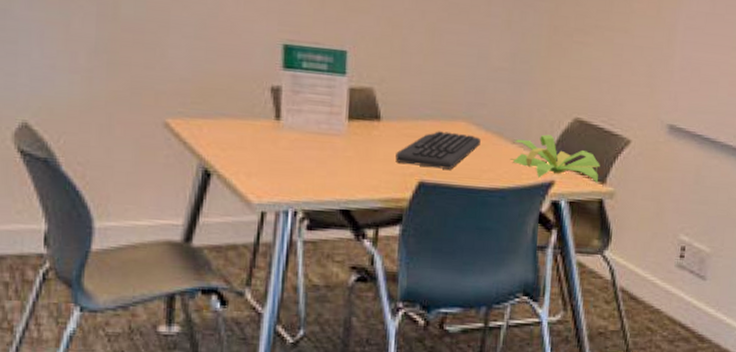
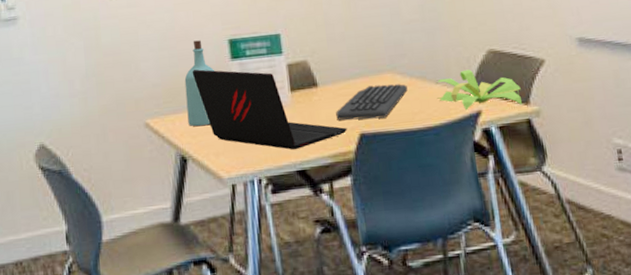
bottle: none [219,37,261,140] -> present [184,40,215,127]
laptop: none [232,70,406,186] -> present [192,69,347,150]

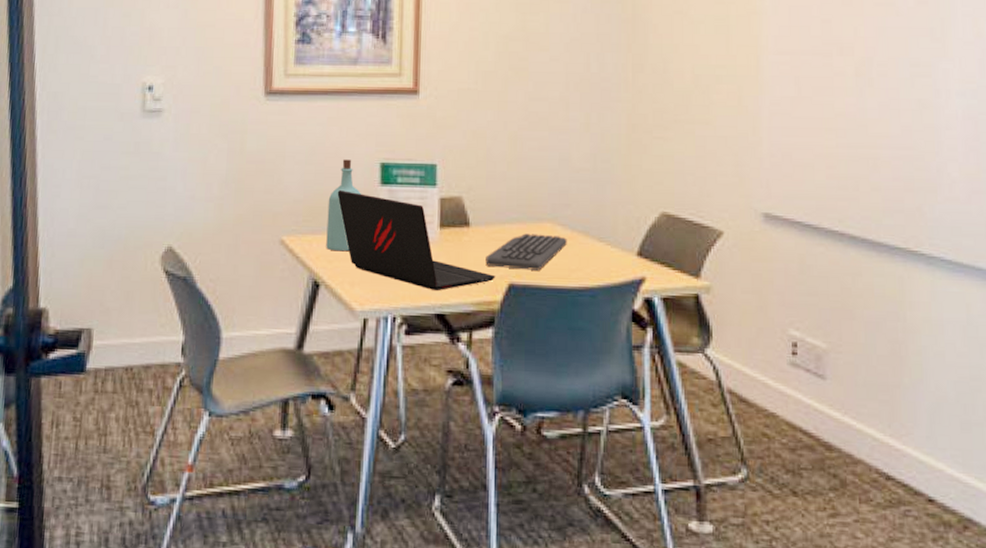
plant: present [435,69,523,111] -> none [597,230,693,278]

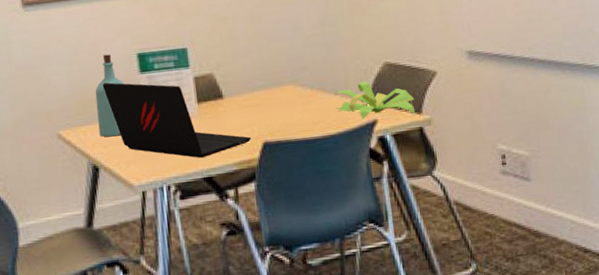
keyboard: present [485,233,567,271] -> none [240,95,308,130]
plant: none [597,230,693,278] -> present [335,81,416,120]

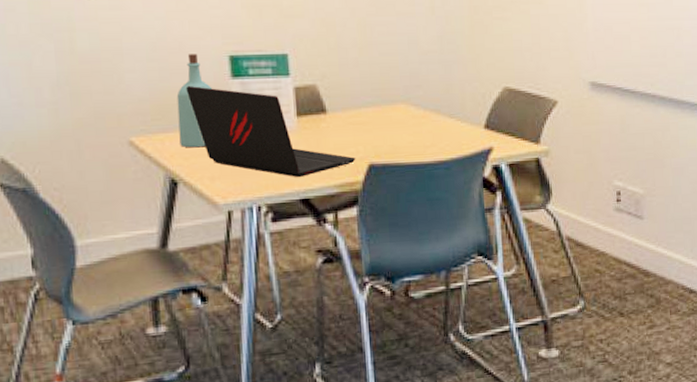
plant: present [335,81,416,120] -> none [449,105,534,146]

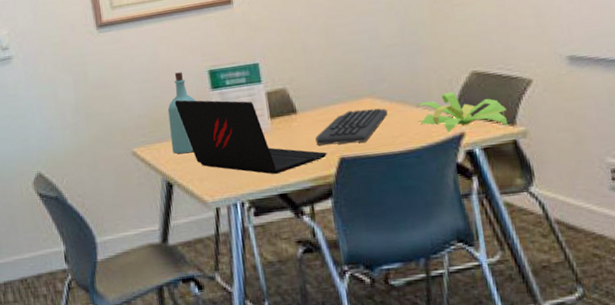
keyboard: none [344,115,421,150] -> present [315,108,388,145]
plant: none [449,105,534,146] -> present [416,92,509,133]

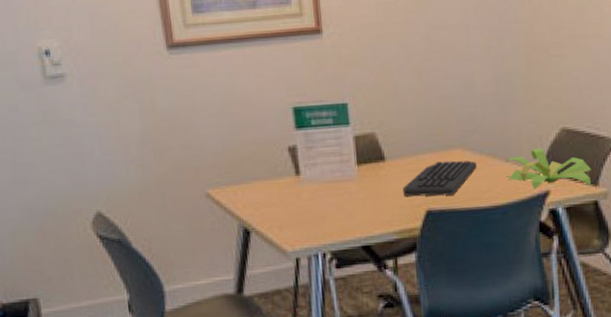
bottle: present [167,72,197,154] -> none [246,107,279,199]
laptop: present [174,99,327,174] -> none [254,138,414,225]

